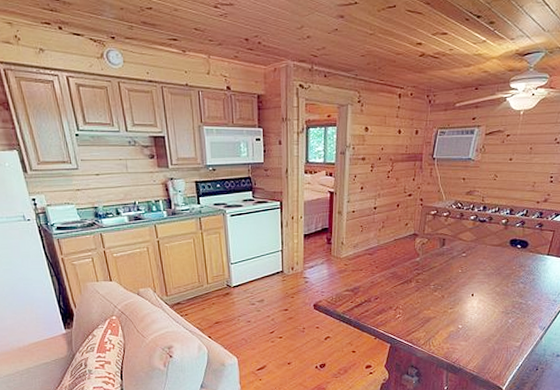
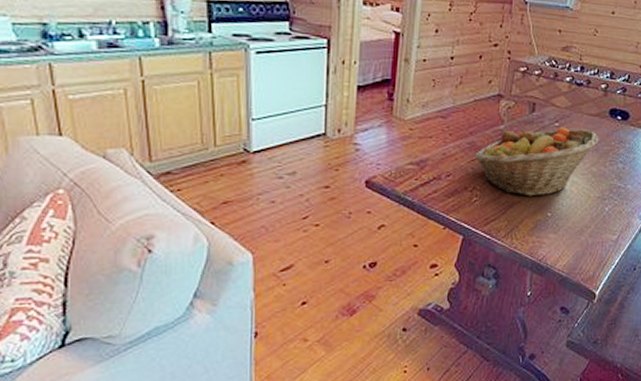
fruit basket: none [397,257,501,313] -> present [475,127,599,196]

